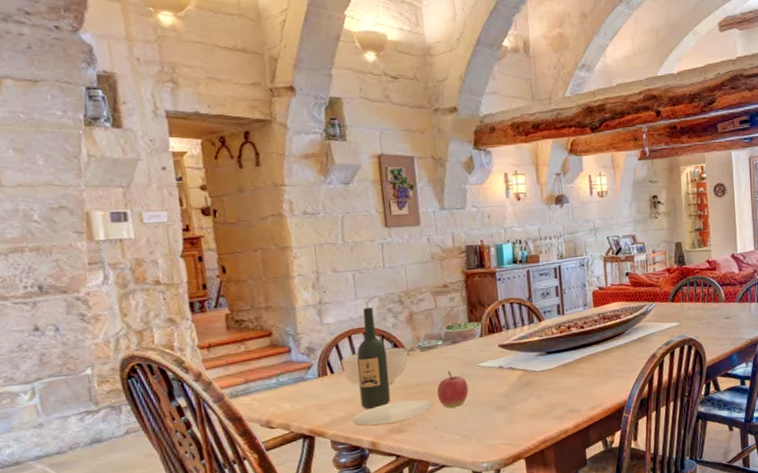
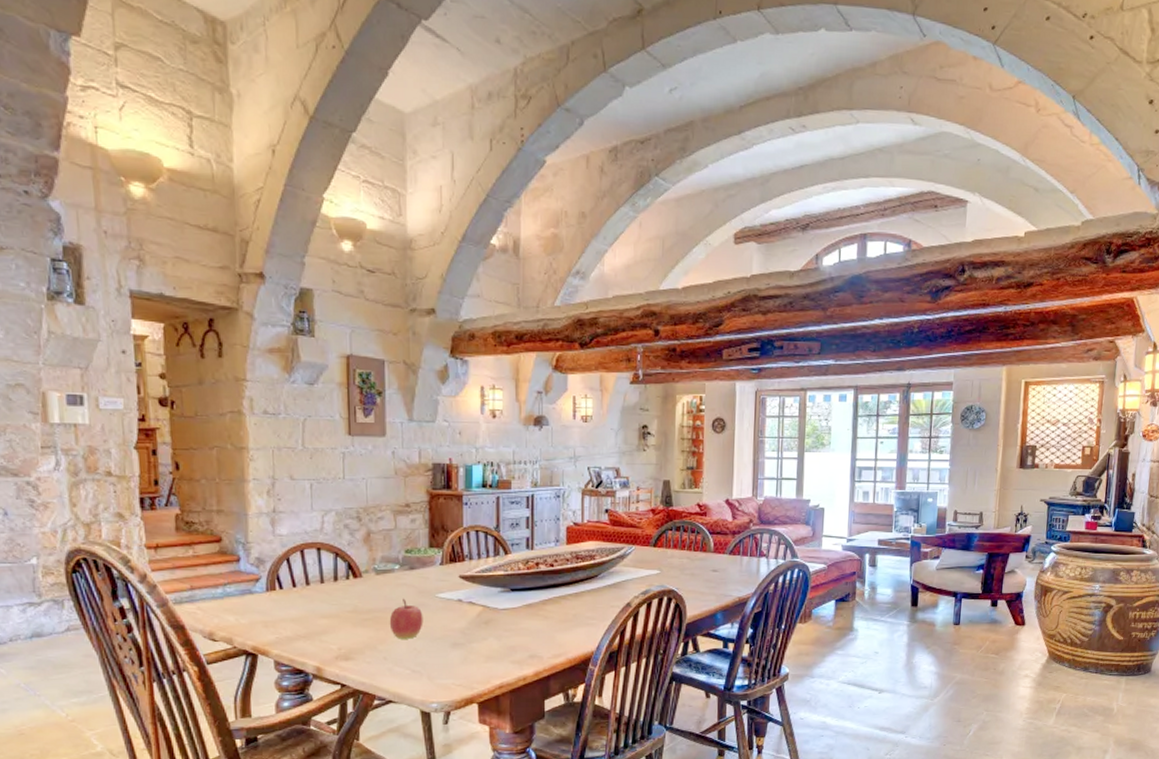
bowl: present [340,347,409,386] -> none [290,567,363,608]
plate: present [352,399,434,427] -> none [298,626,385,651]
wine bottle: present [356,307,391,410] -> none [307,521,340,632]

